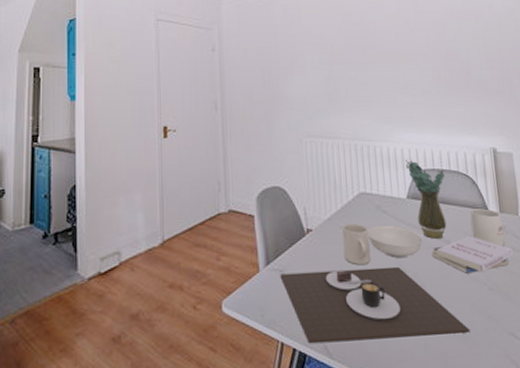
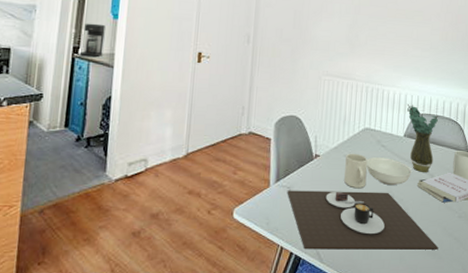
coffee maker: none [38,107,63,145] -> present [79,23,105,58]

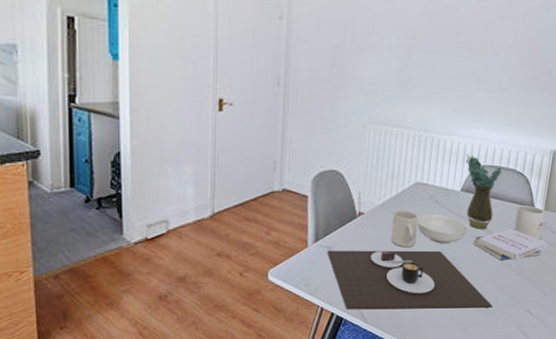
coffee maker: present [79,23,105,58] -> none [76,65,105,107]

